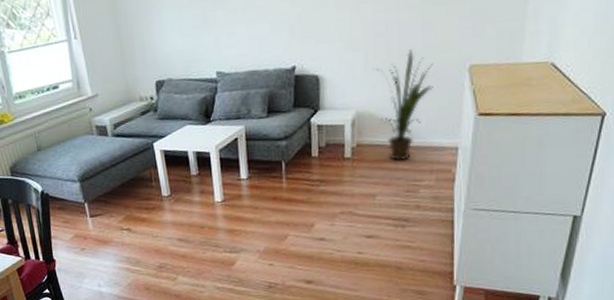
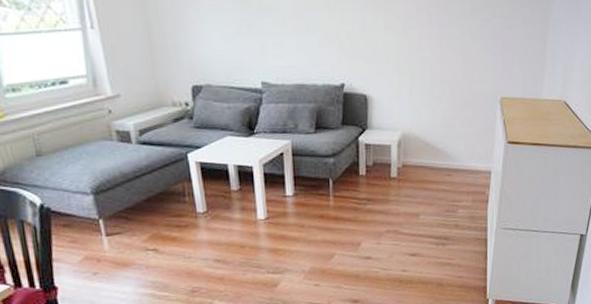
house plant: present [373,49,434,160] -> none [418,78,471,182]

